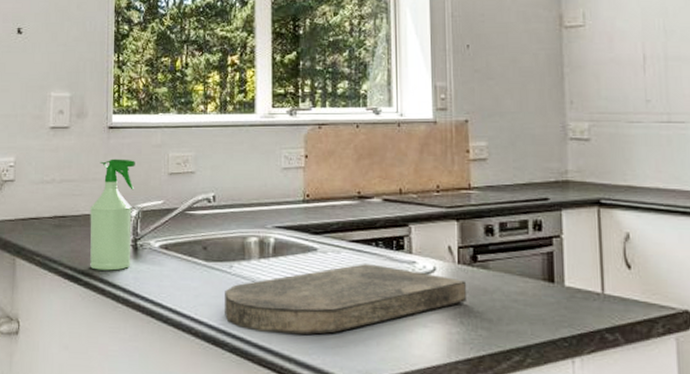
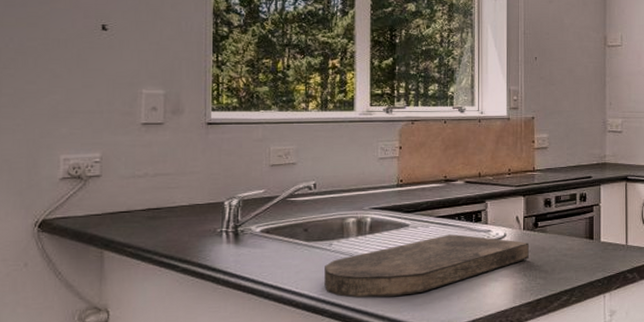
spray bottle: present [90,159,135,271] -> none [187,152,236,257]

